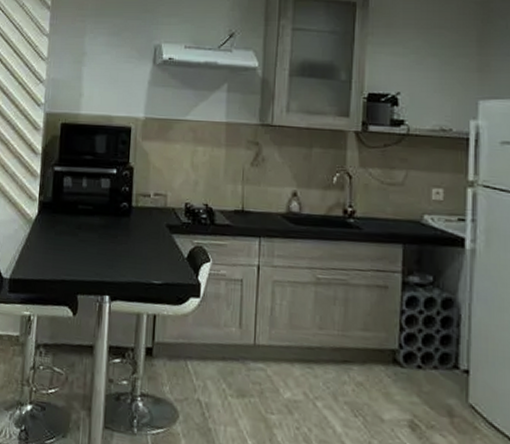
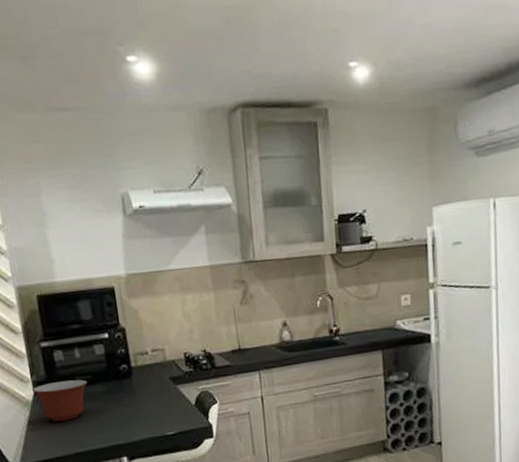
mixing bowl: none [38,205,88,246] -> present [33,379,87,422]

